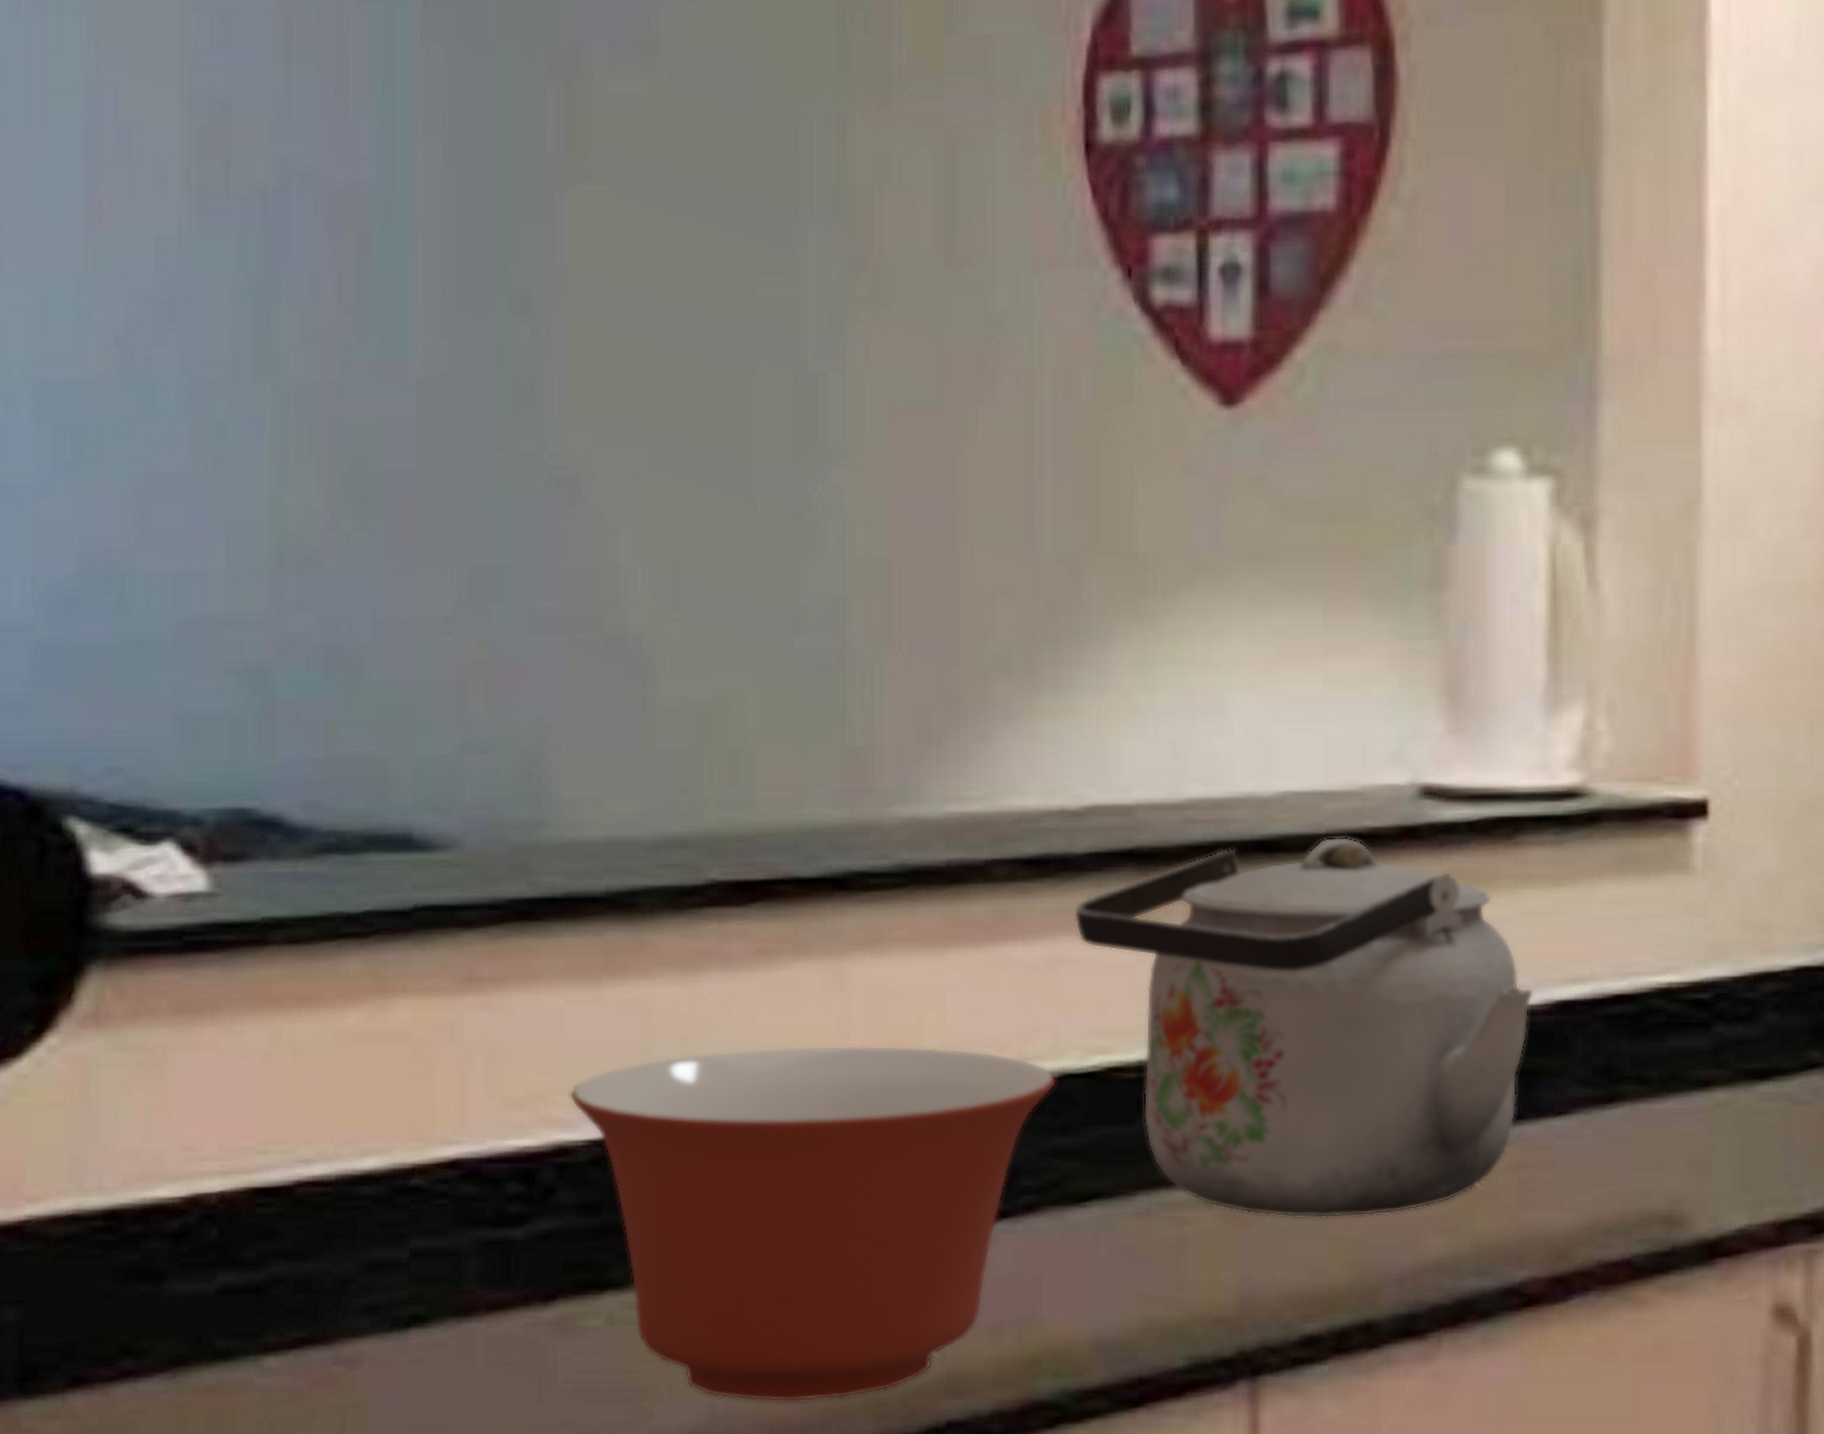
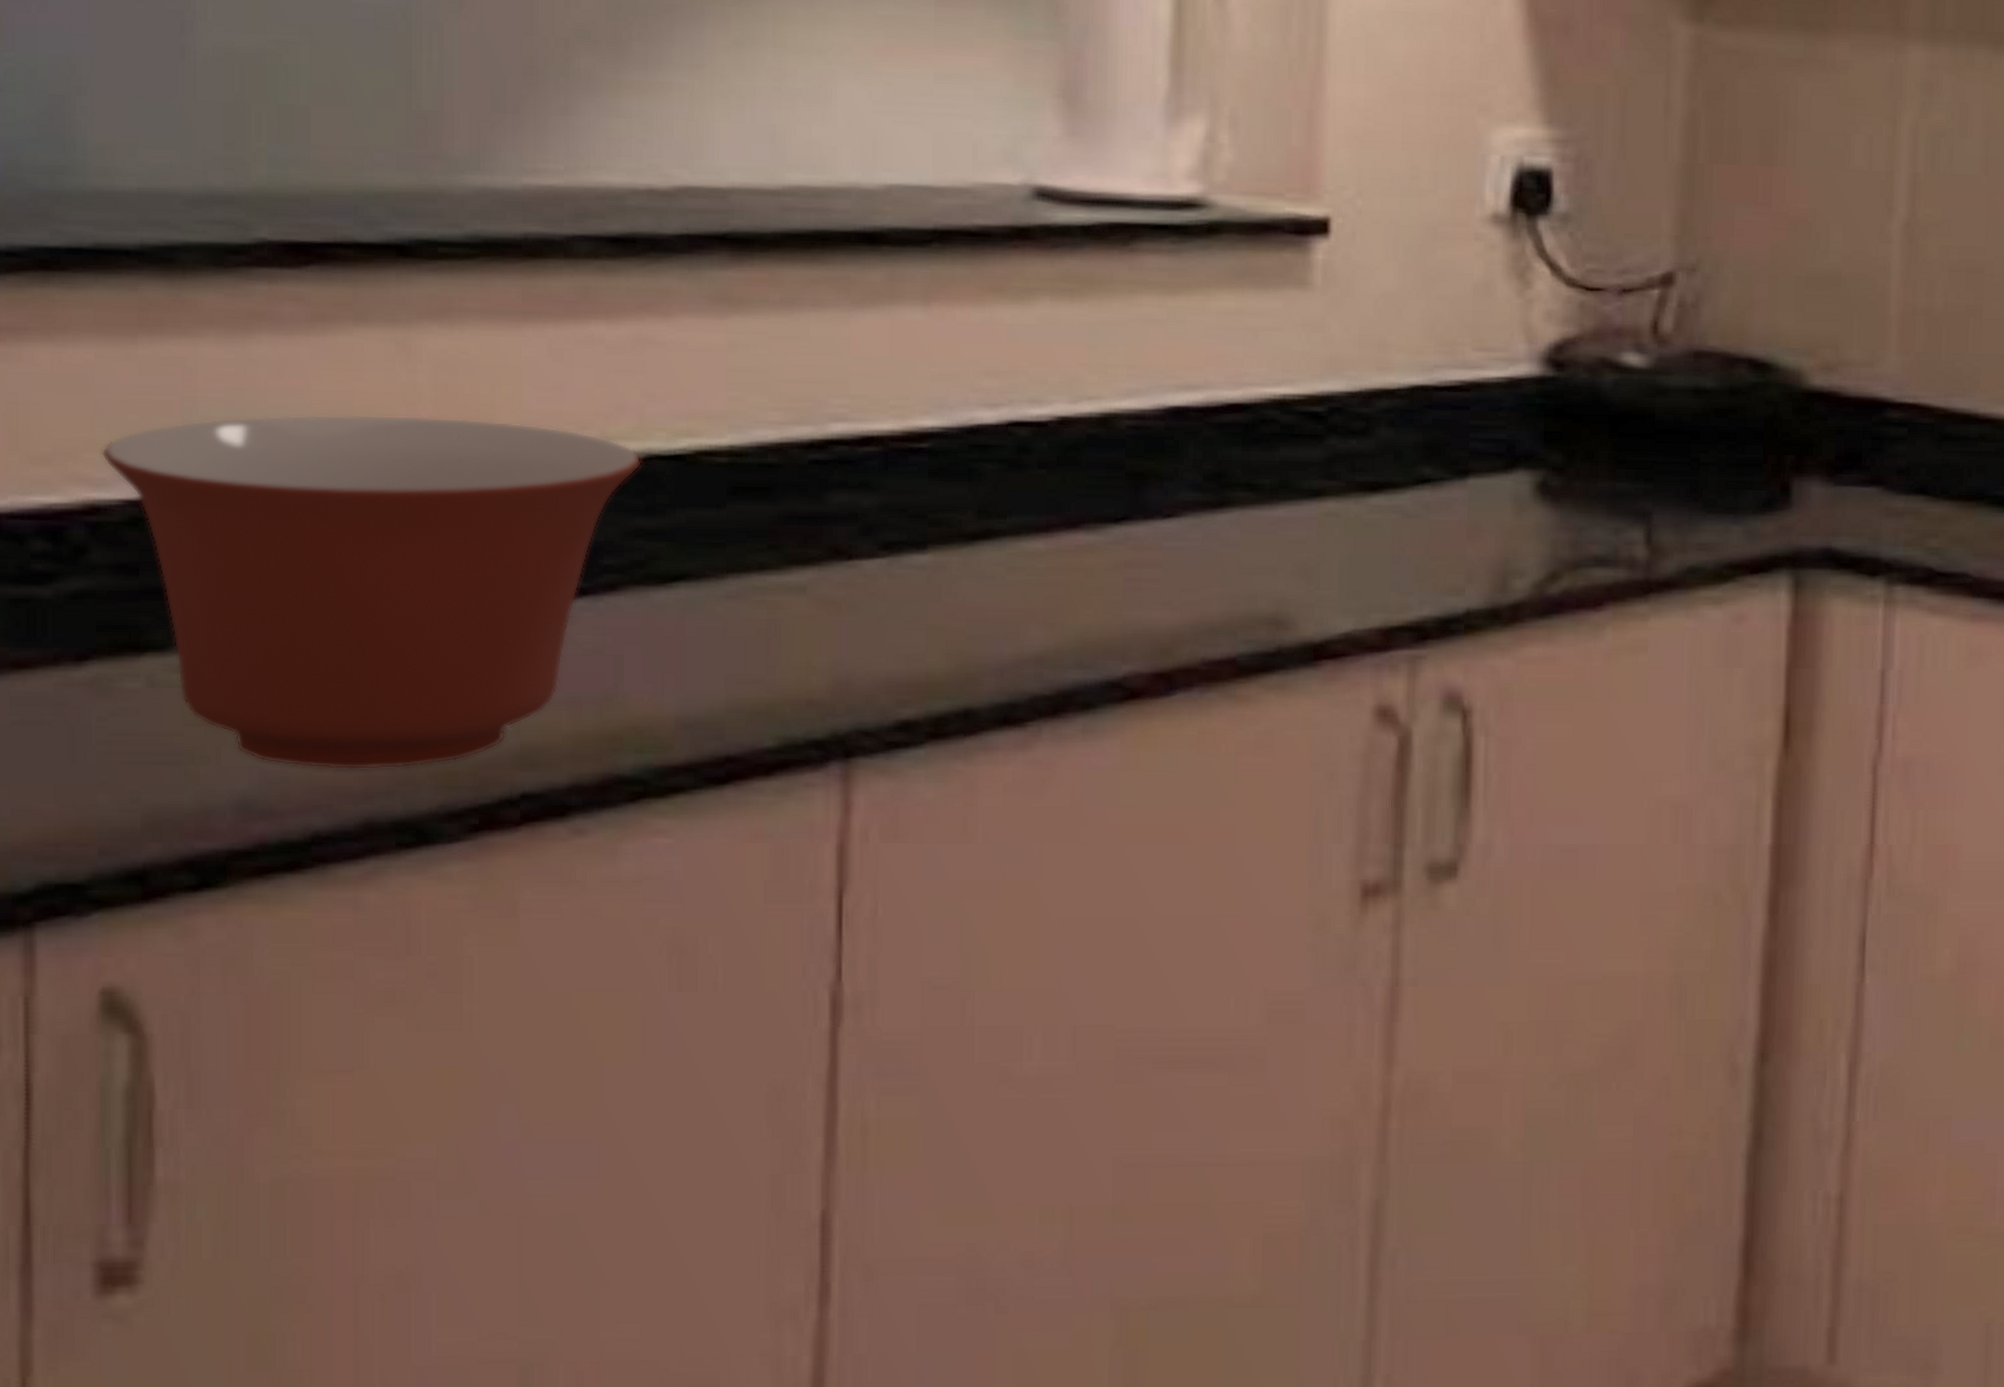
kettle: present [1074,837,1534,1219] -> none [662,232,1146,608]

